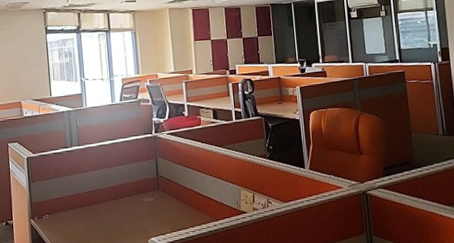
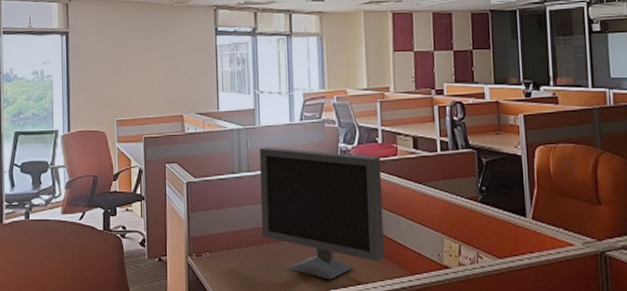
monitor: none [87,124,194,230] -> present [259,147,385,280]

